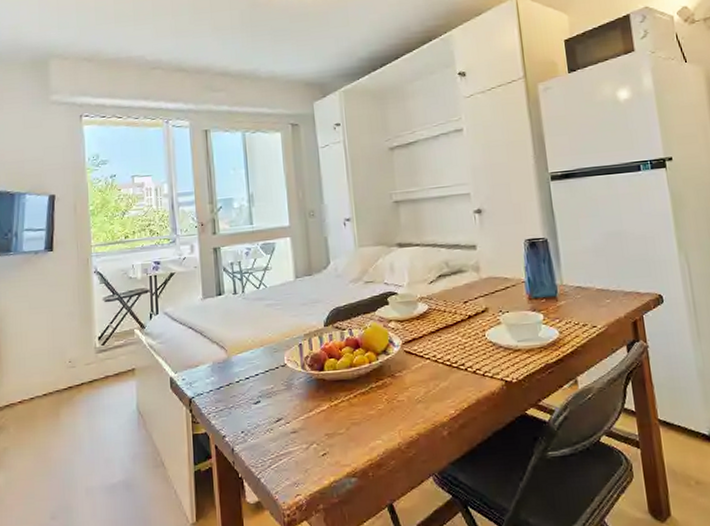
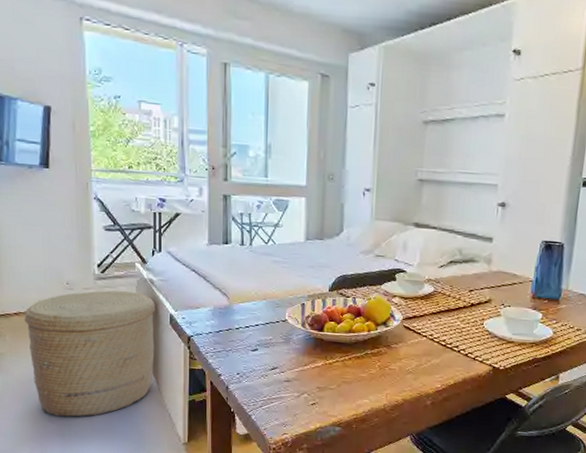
basket: none [28,359,157,513] -> present [24,290,155,417]

